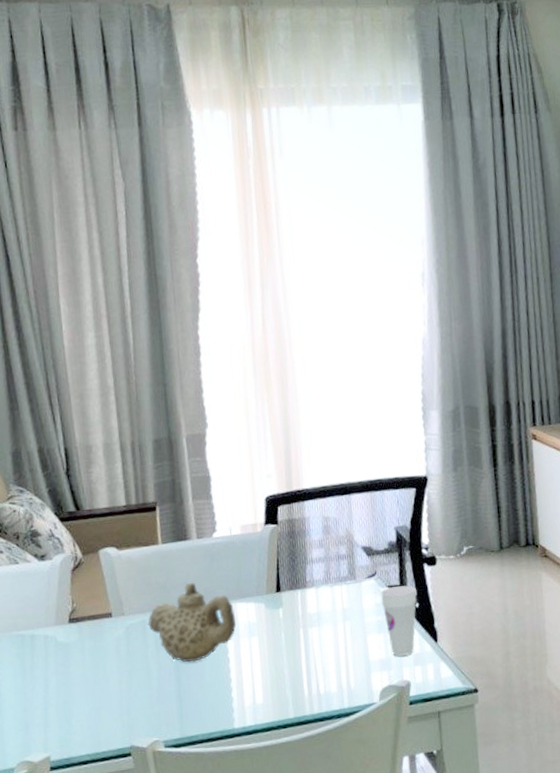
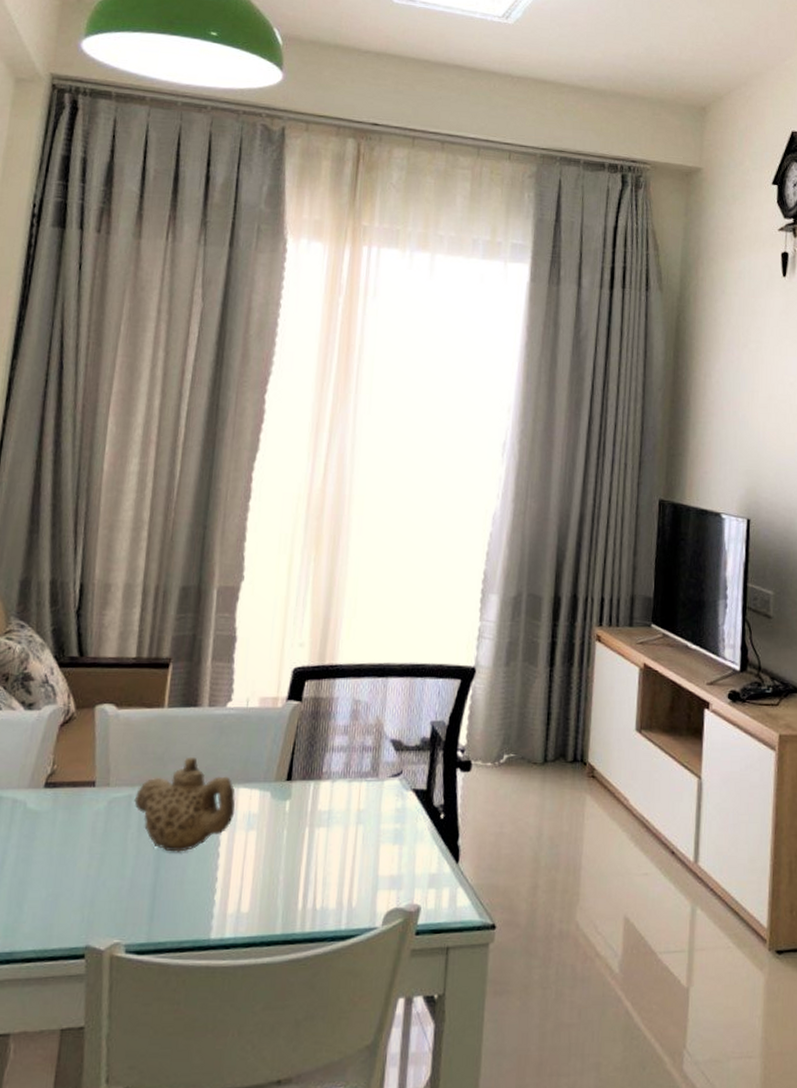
cup: present [381,585,417,656] -> none [403,791,444,874]

